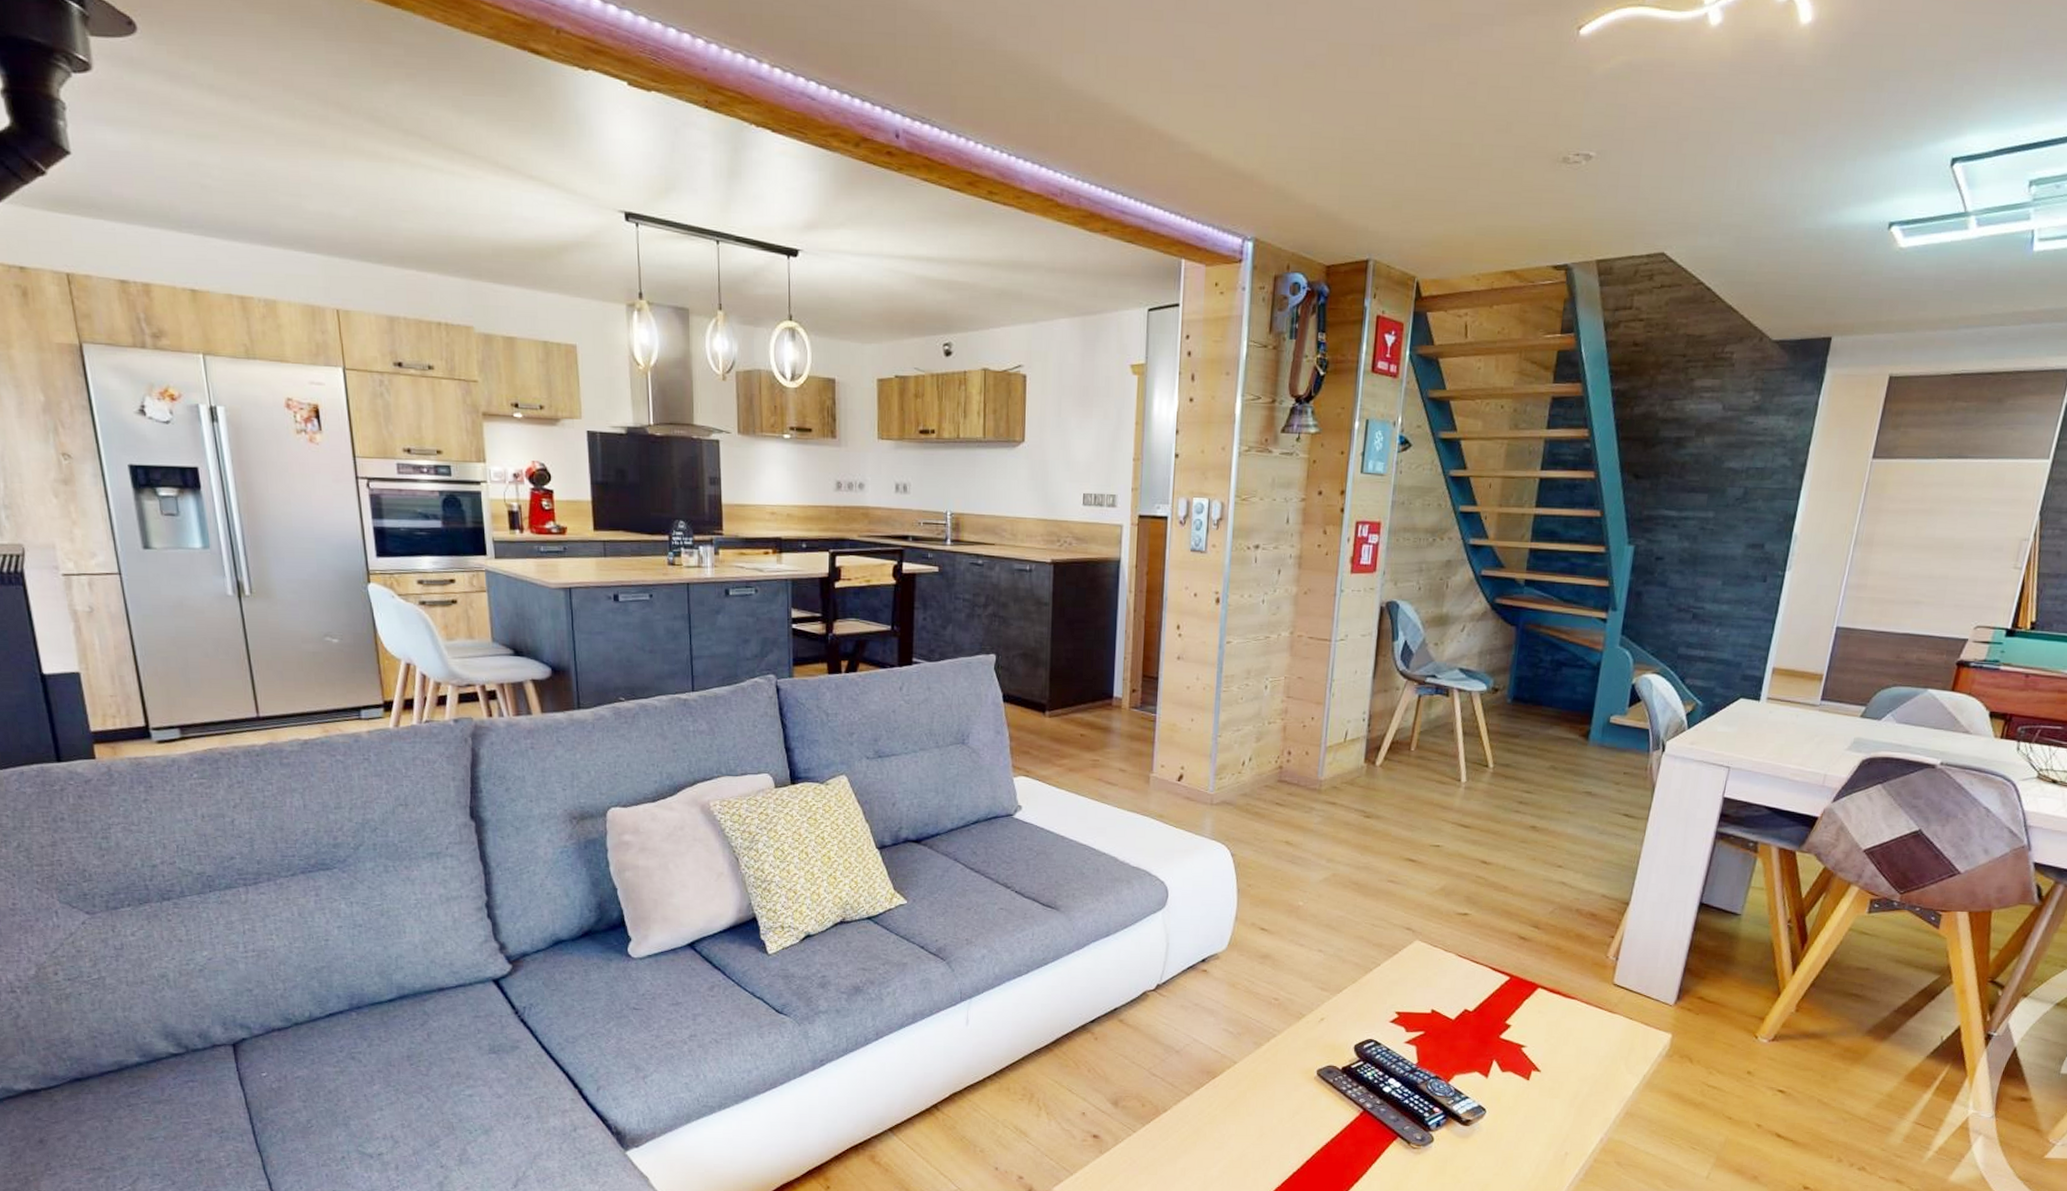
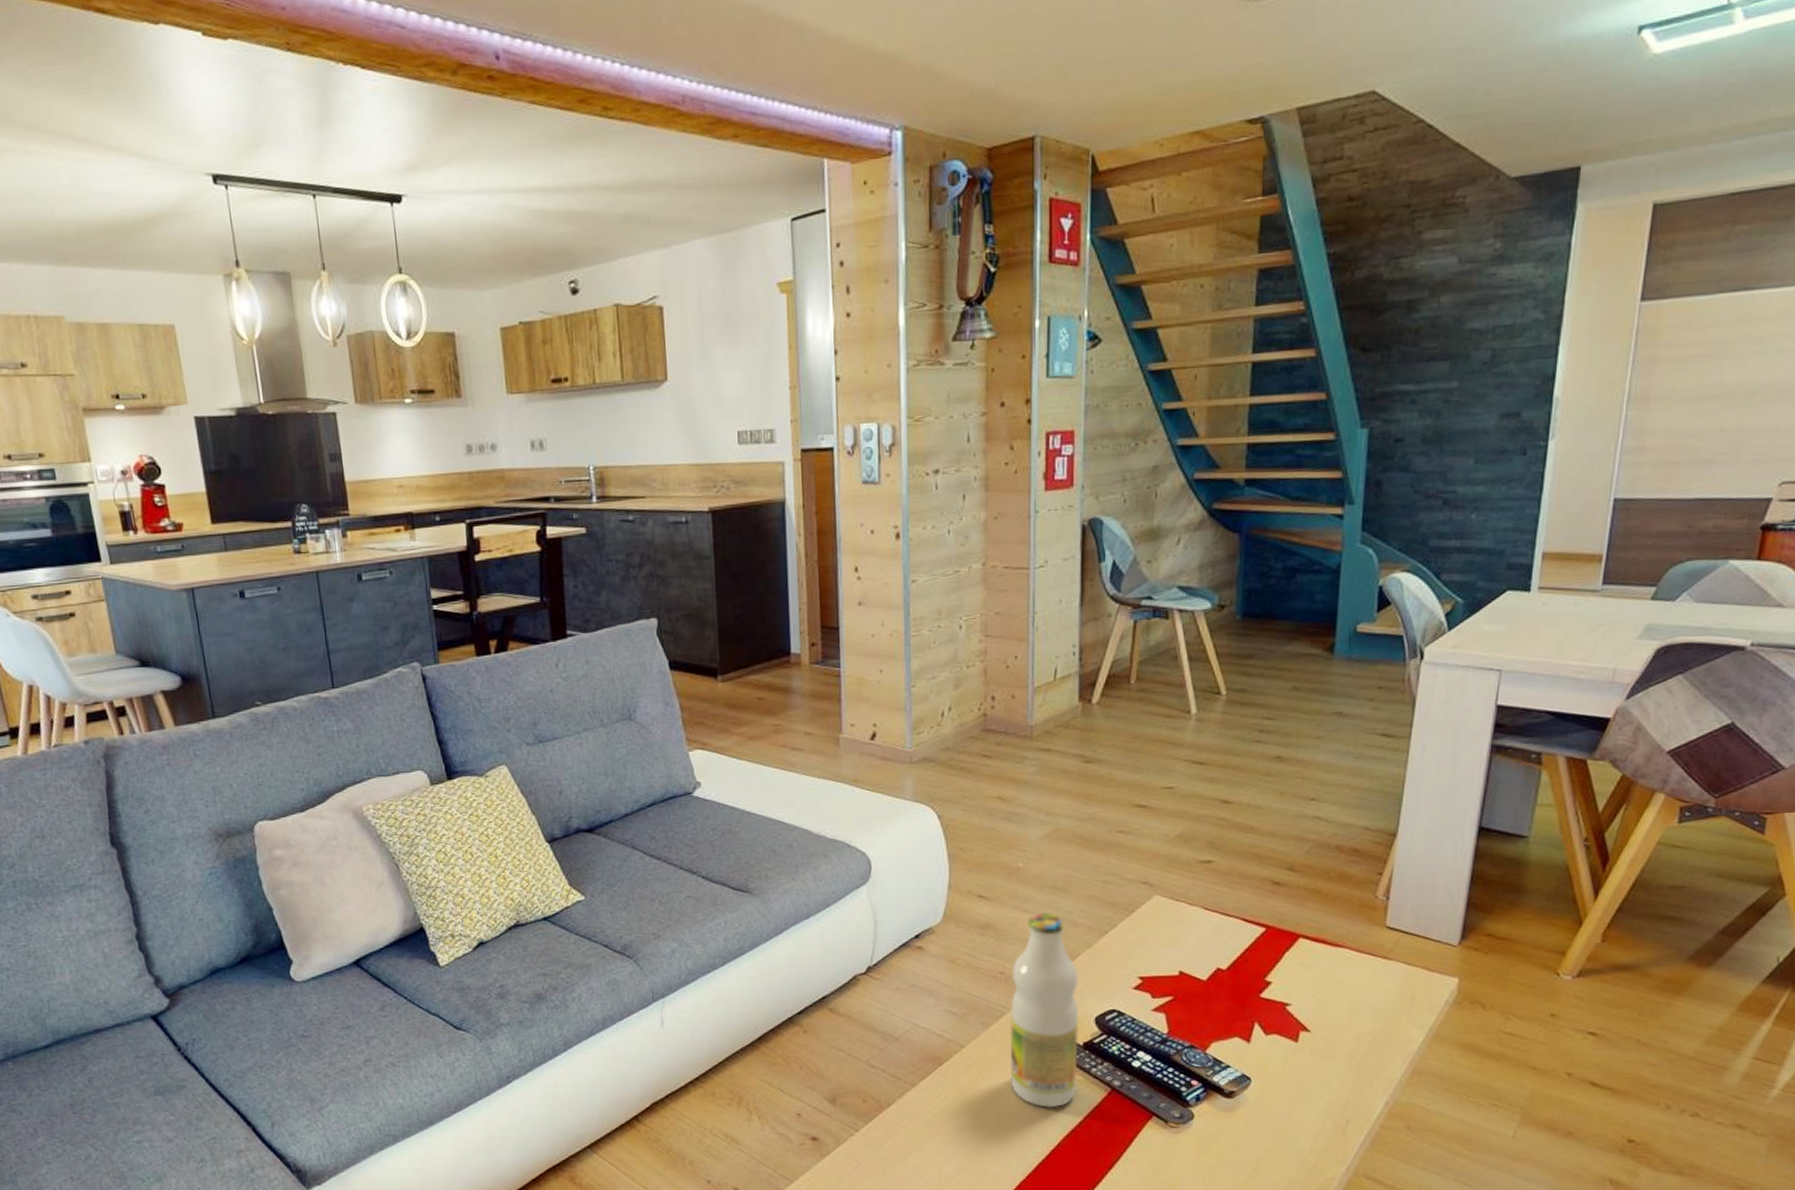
bottle: none [1275,947,1344,1124] -> present [1010,912,1079,1108]

